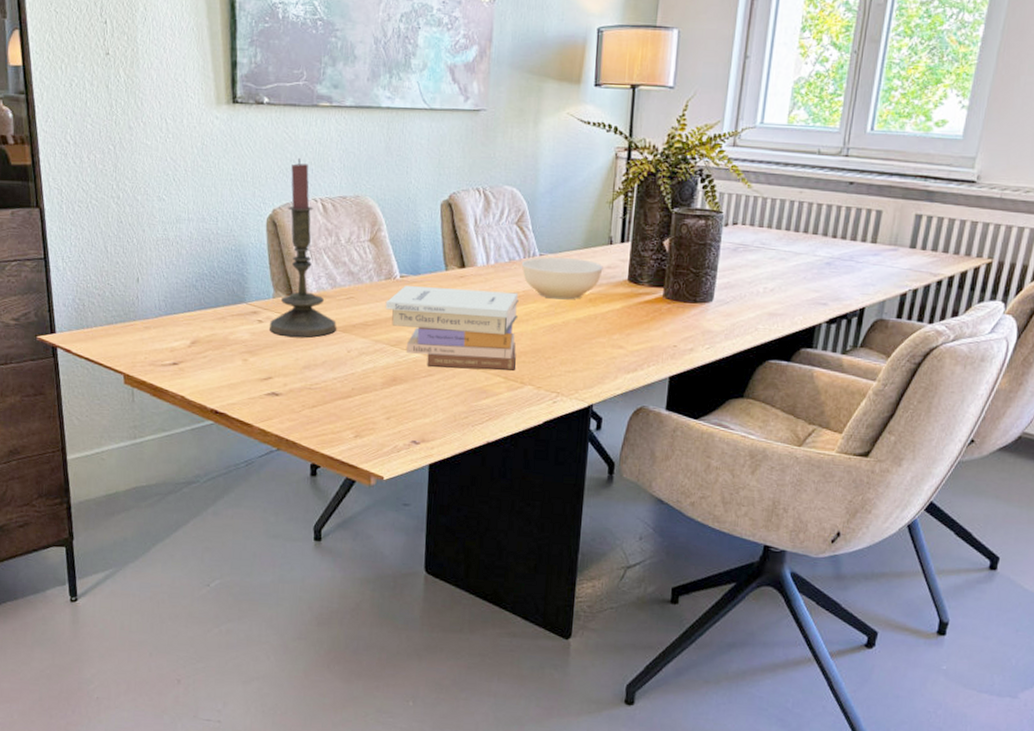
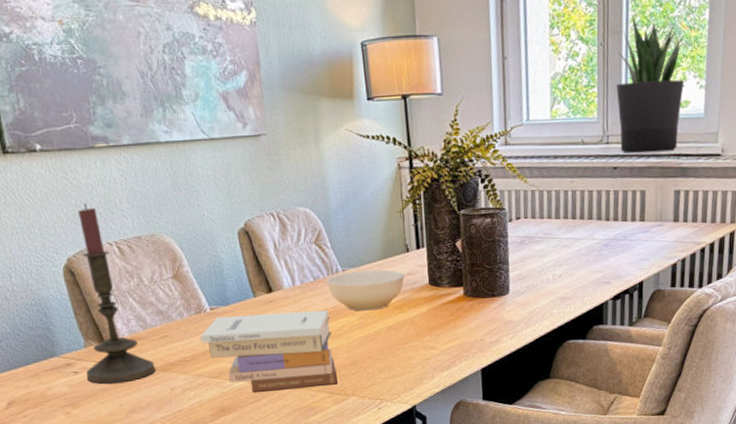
planter: none [860,25,952,173] -> present [617,15,685,154]

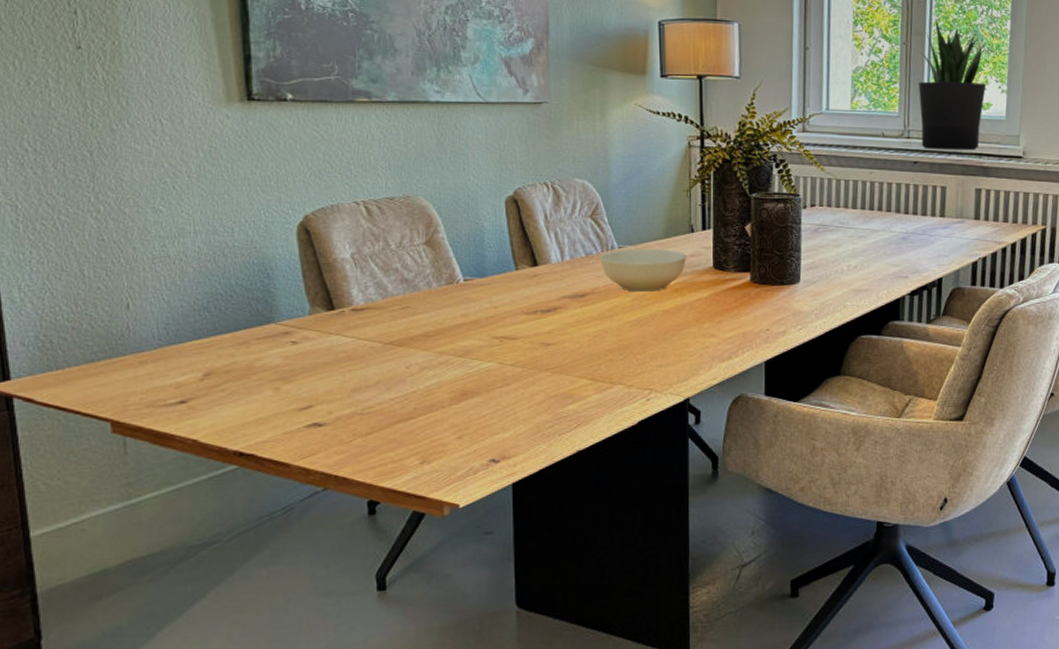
candle: present [78,203,156,385] -> none [307,158,390,358]
books: present [200,310,338,394] -> none [448,288,602,376]

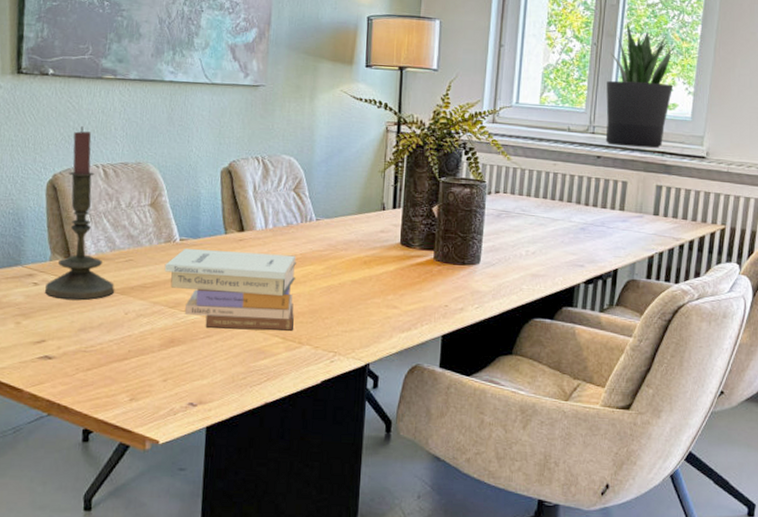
candle: none [307,158,390,358] -> present [45,126,114,301]
books: none [448,288,602,376] -> present [164,248,297,332]
bowl: present [599,249,687,292] -> none [298,221,377,262]

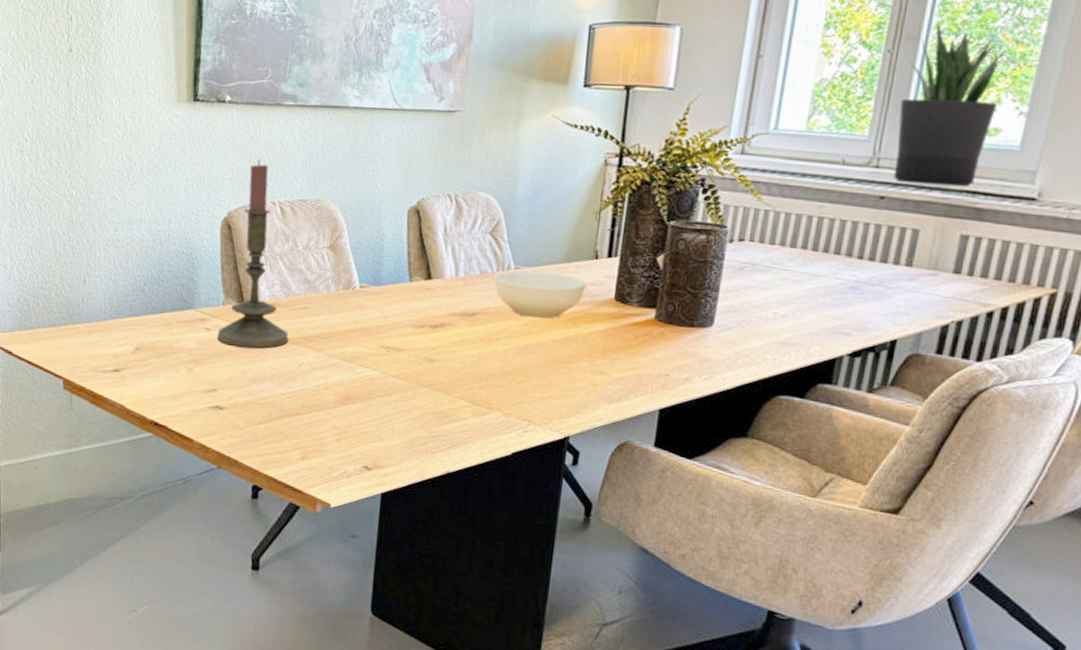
books: present [164,248,297,332] -> none [342,296,490,394]
bowl: none [298,221,377,262] -> present [494,270,587,319]

